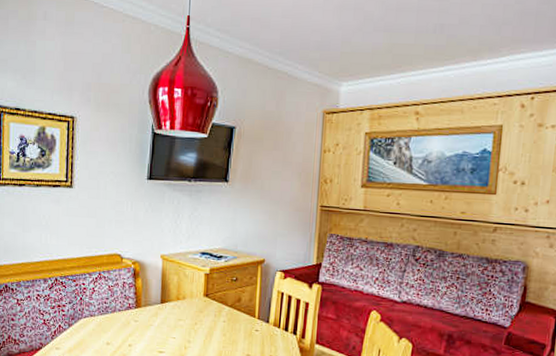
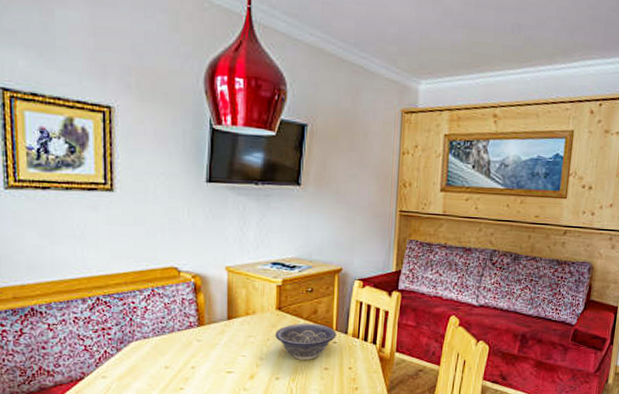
decorative bowl: none [202,310,259,346] -> present [275,323,337,360]

